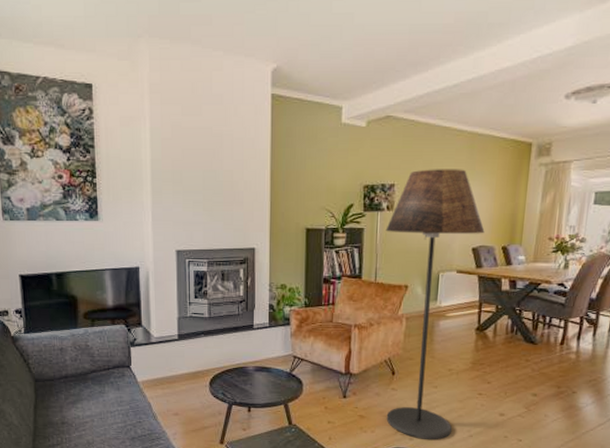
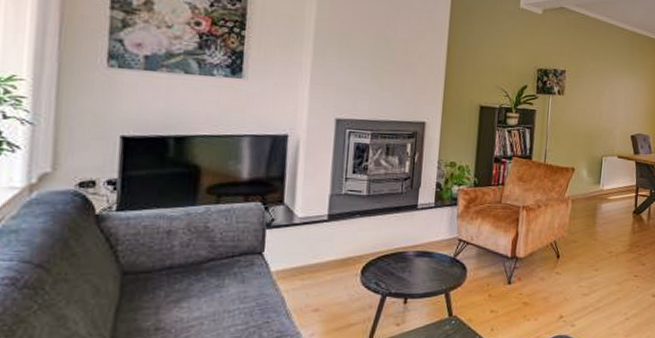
floor lamp: present [385,169,485,441] -> none [549,59,642,326]

